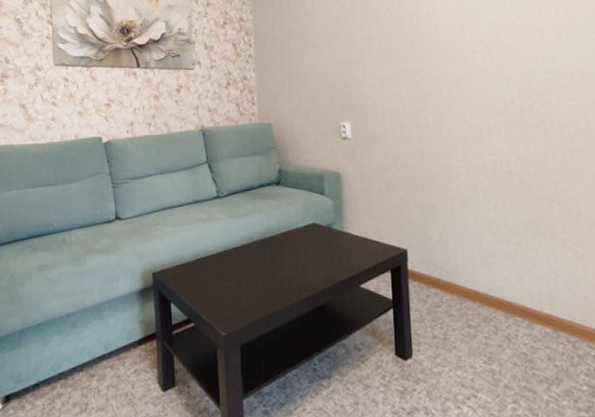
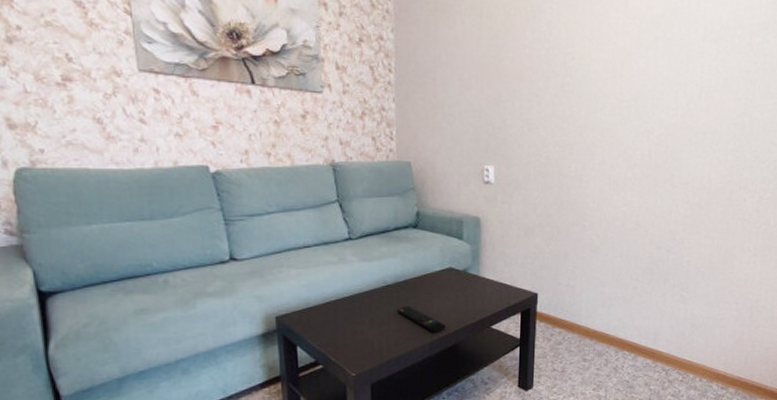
remote control: none [263,262,313,291] -> present [396,305,446,332]

